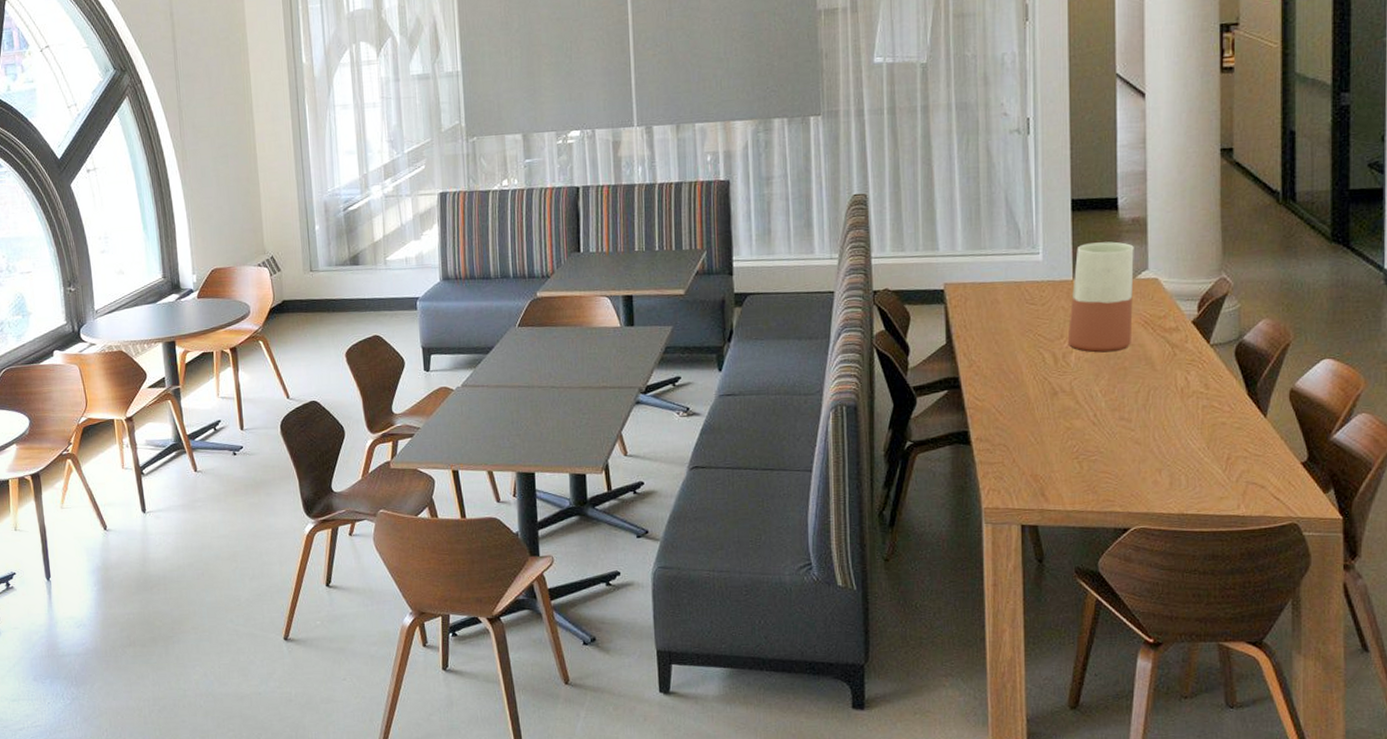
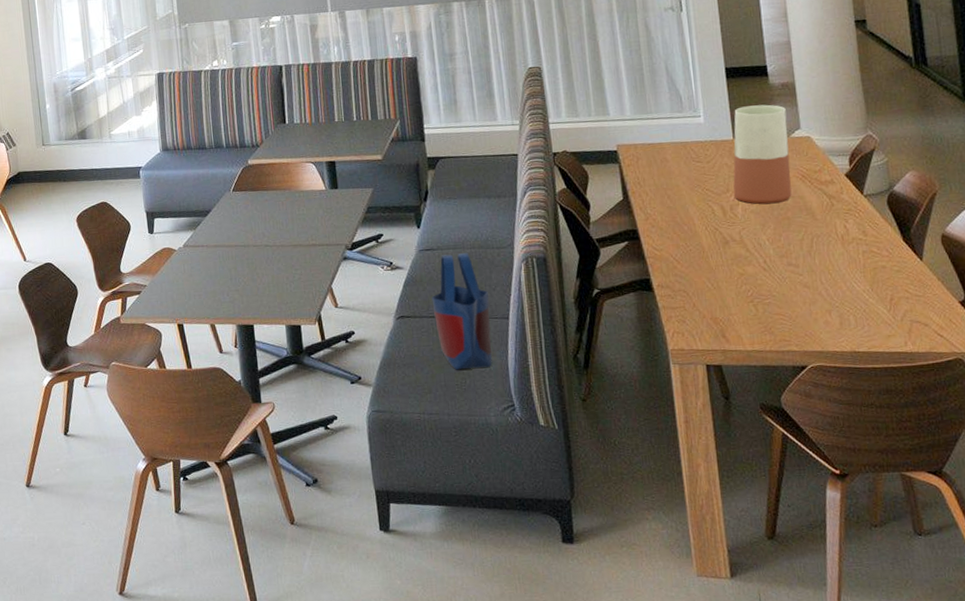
tote bag: none [729,398,792,525] -> present [431,252,492,370]

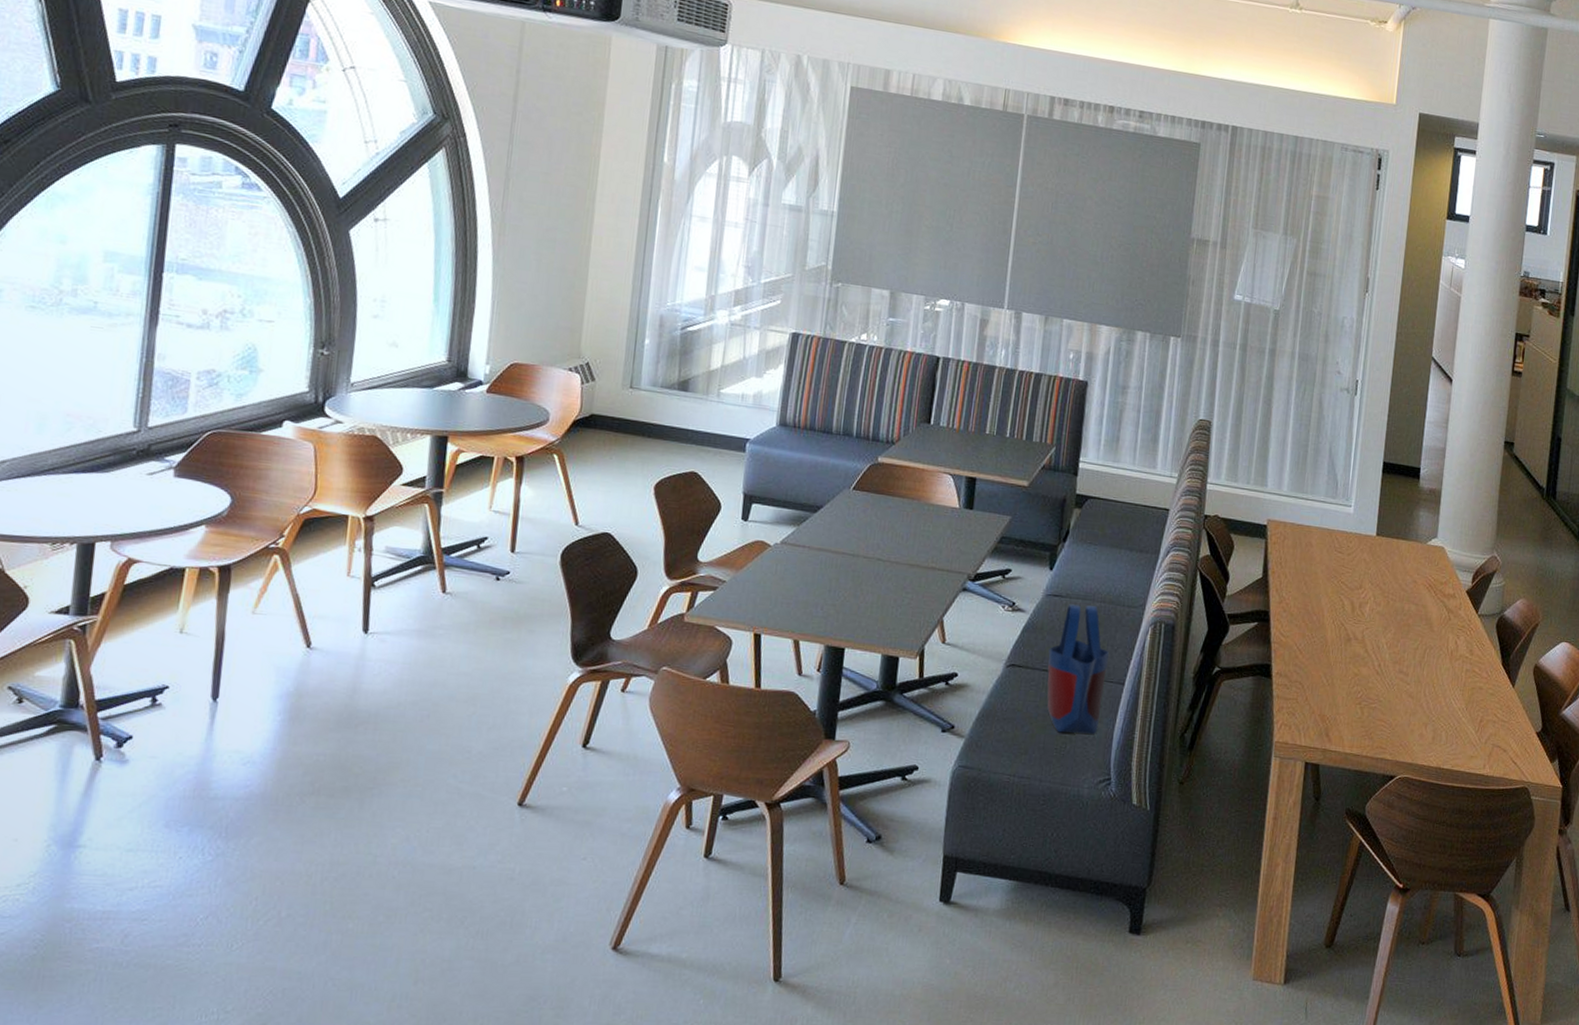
vase: present [733,104,792,204] -> none [1364,504,1429,608]

